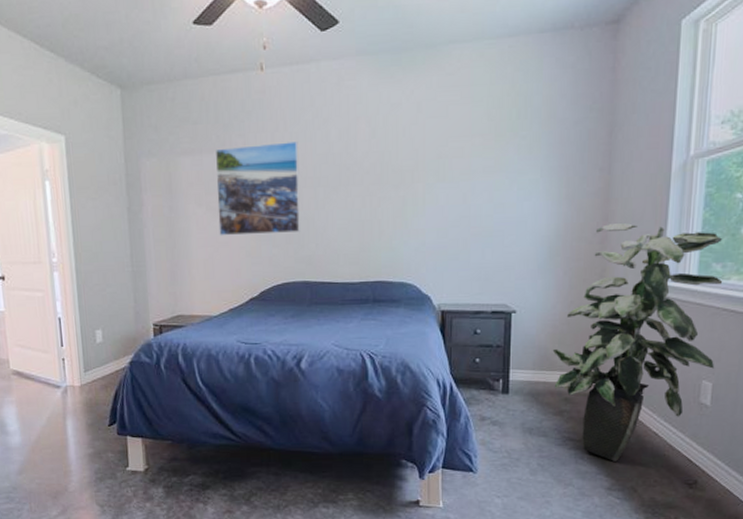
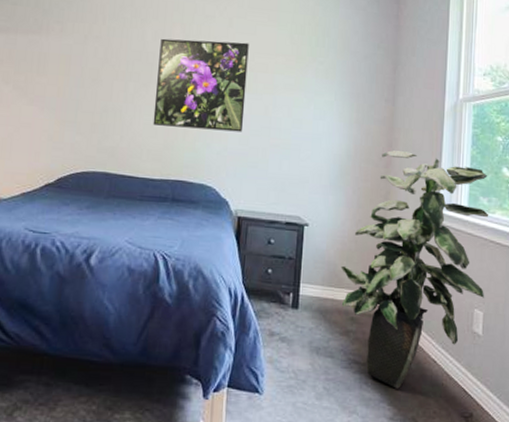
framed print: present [215,141,300,236] -> none [22,31,115,123]
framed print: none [346,127,441,229] -> present [153,38,249,132]

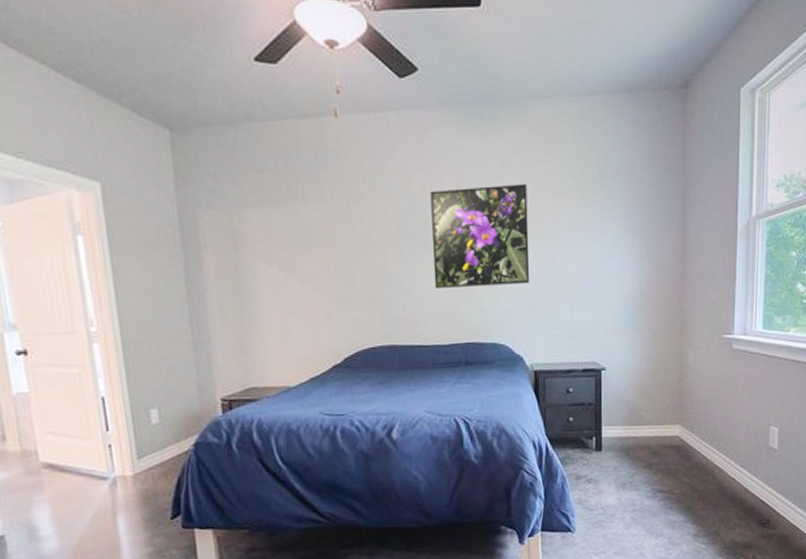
indoor plant: present [340,150,489,389] -> none [640,279,784,509]

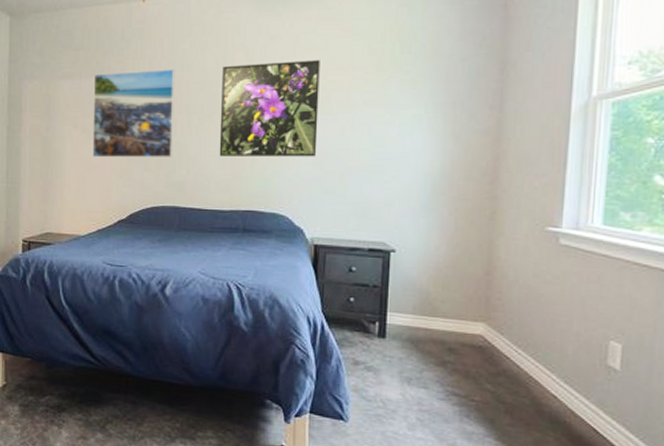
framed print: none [286,195,385,298] -> present [92,69,175,158]

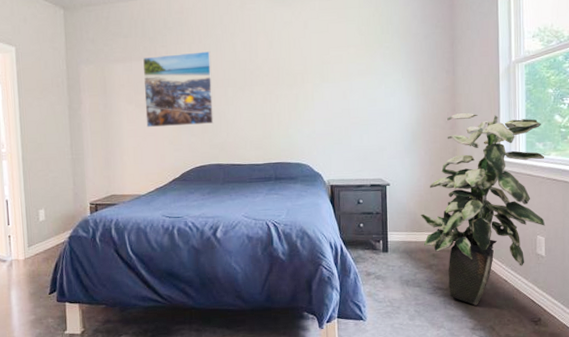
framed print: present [219,59,320,157] -> none [249,40,327,120]
indoor plant: none [435,163,633,424] -> present [420,112,546,306]

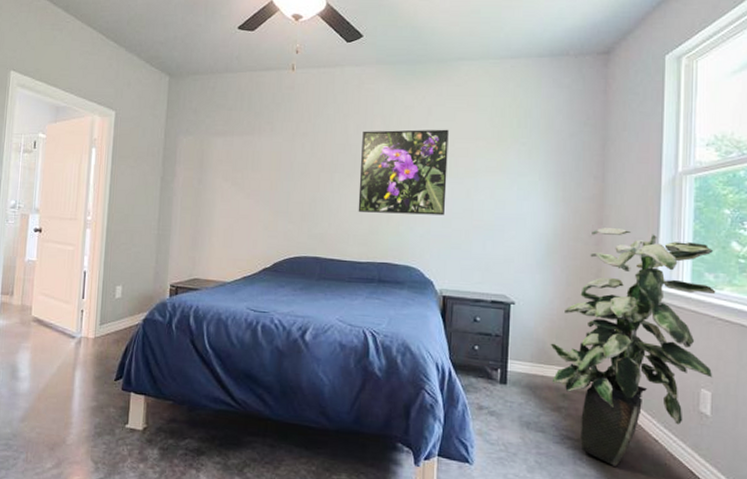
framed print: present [142,51,214,128] -> none [241,131,320,212]
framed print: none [249,40,327,120] -> present [358,129,449,216]

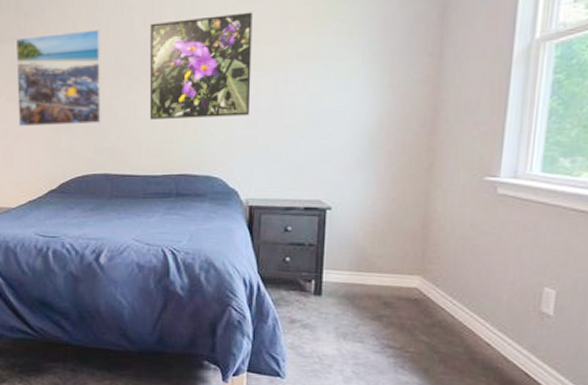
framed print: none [241,131,320,212] -> present [15,29,102,127]
indoor plant: present [550,227,716,466] -> none [371,112,573,373]

